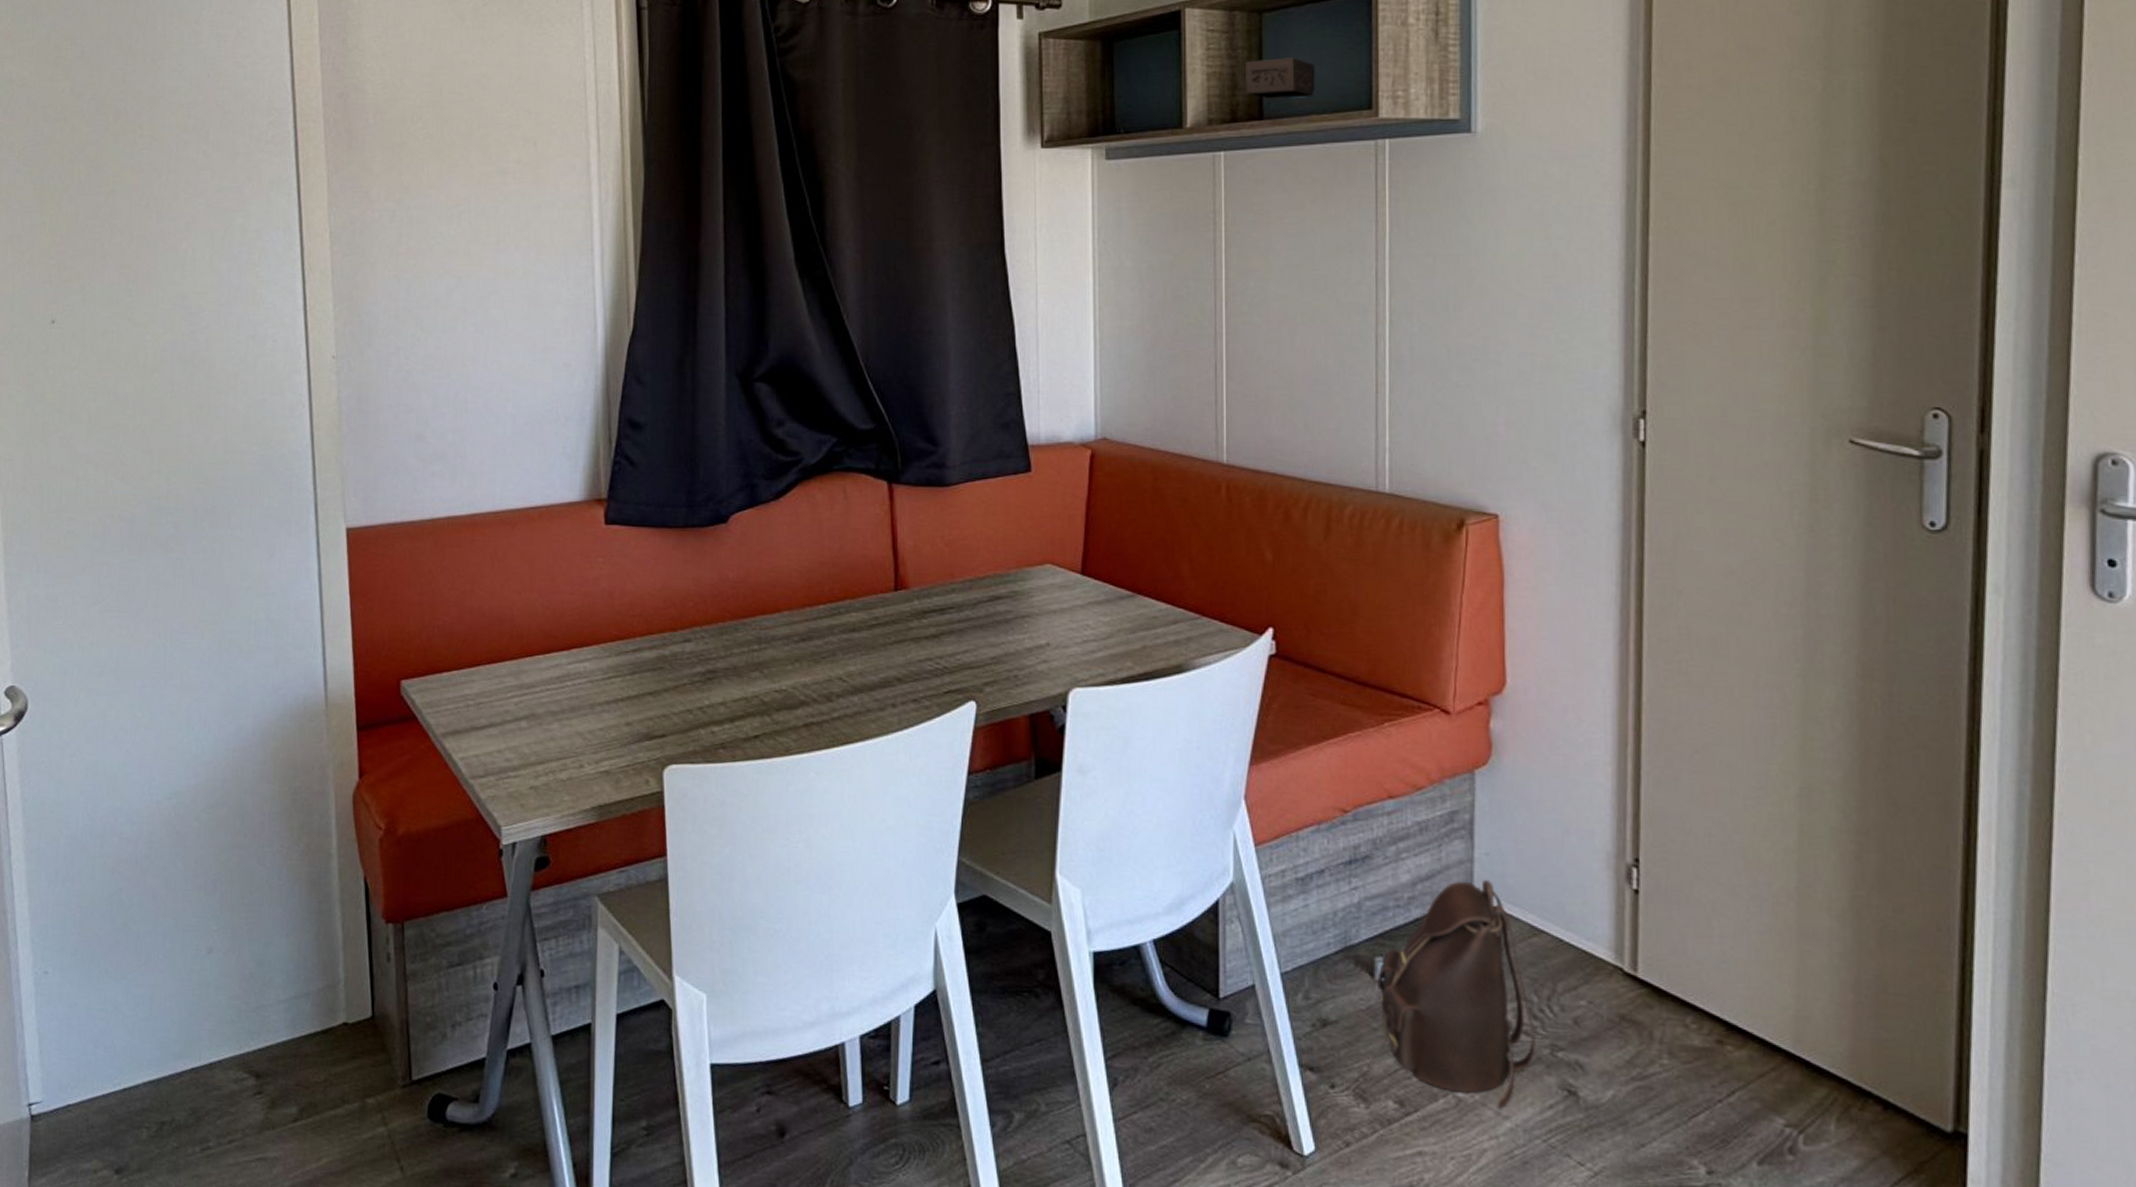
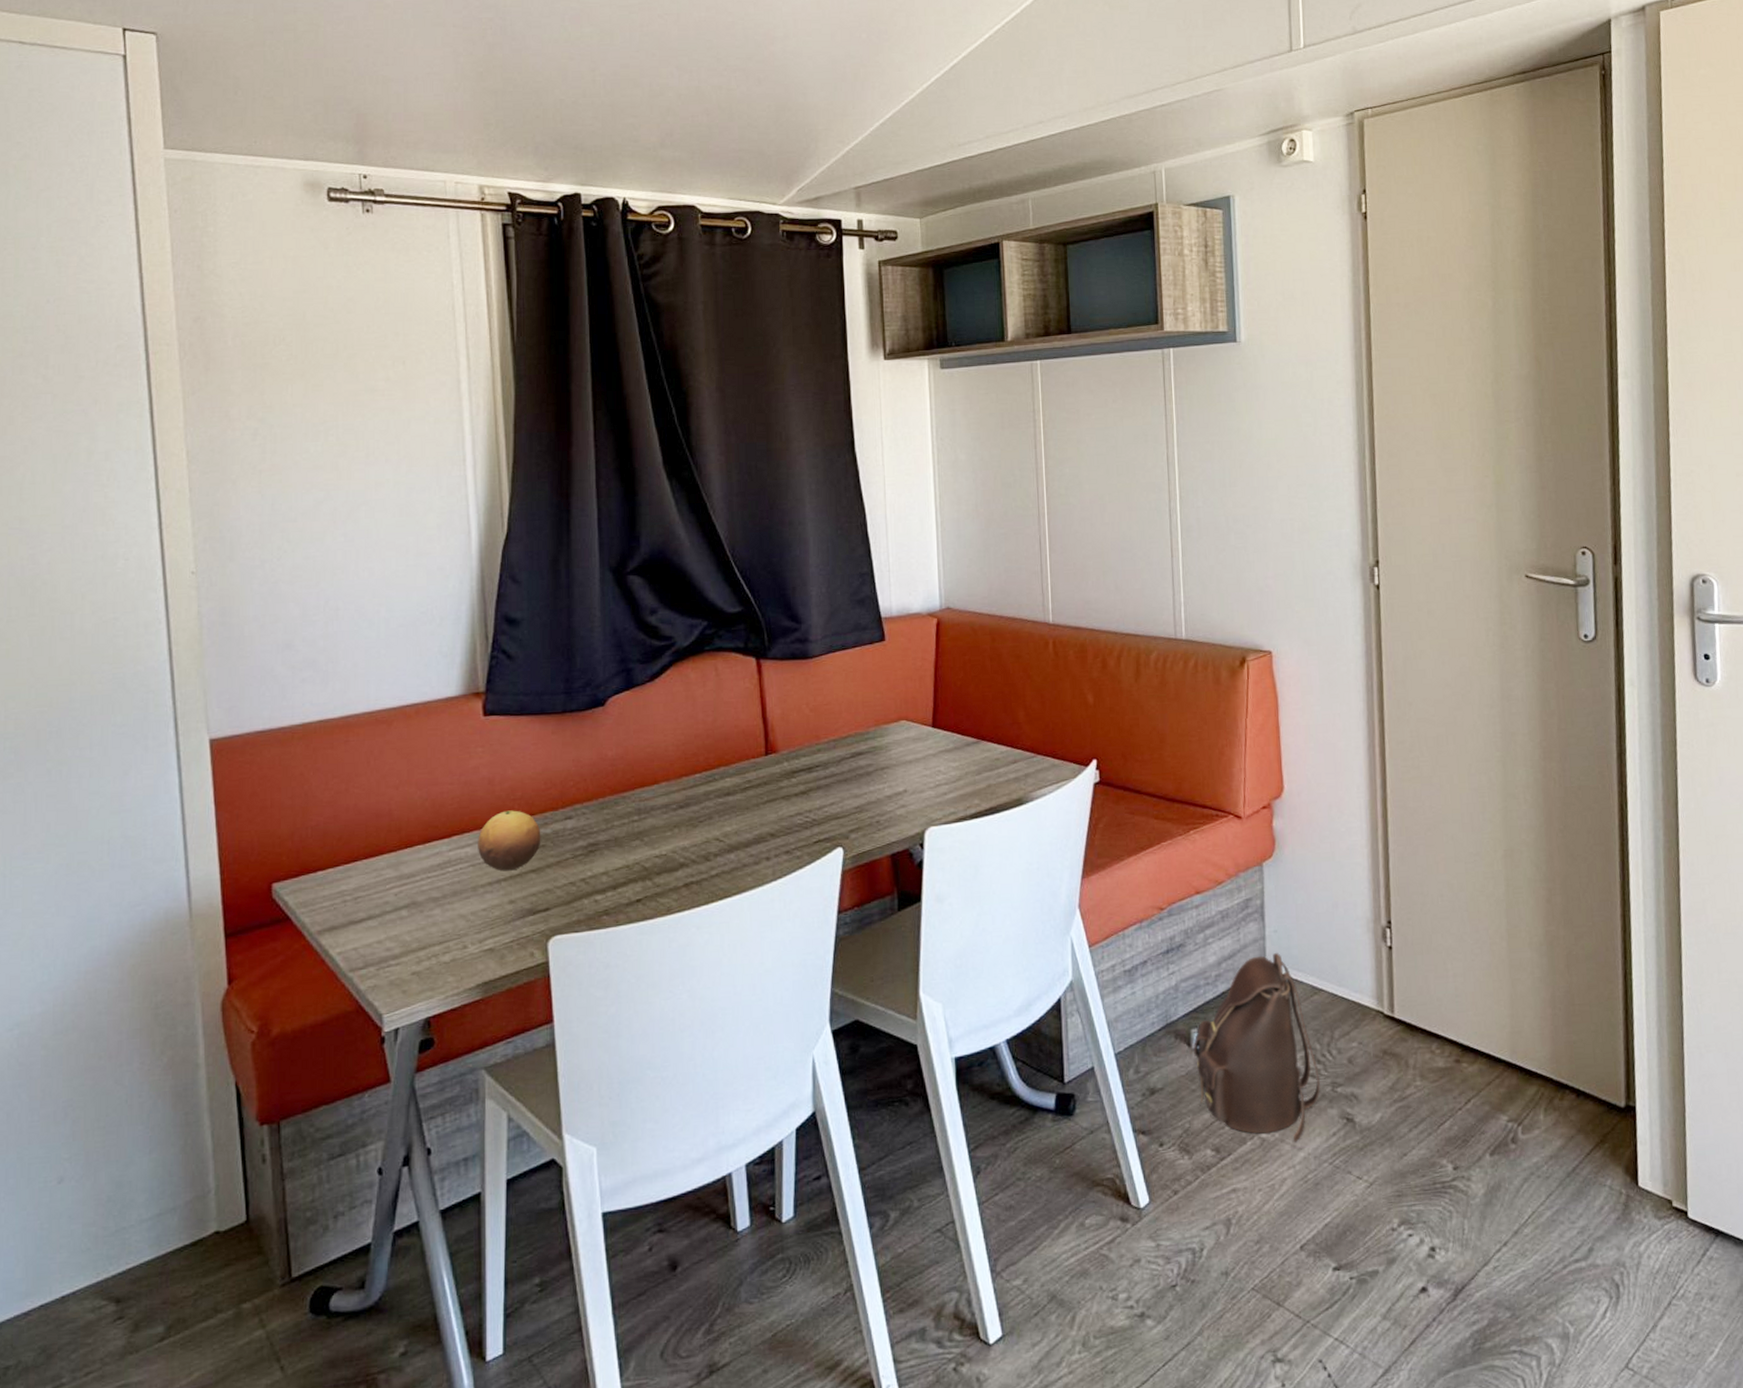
fruit: none [596,627,659,691] -> present [478,810,541,871]
decorative box: present [1246,57,1314,99] -> none [1055,282,1112,316]

